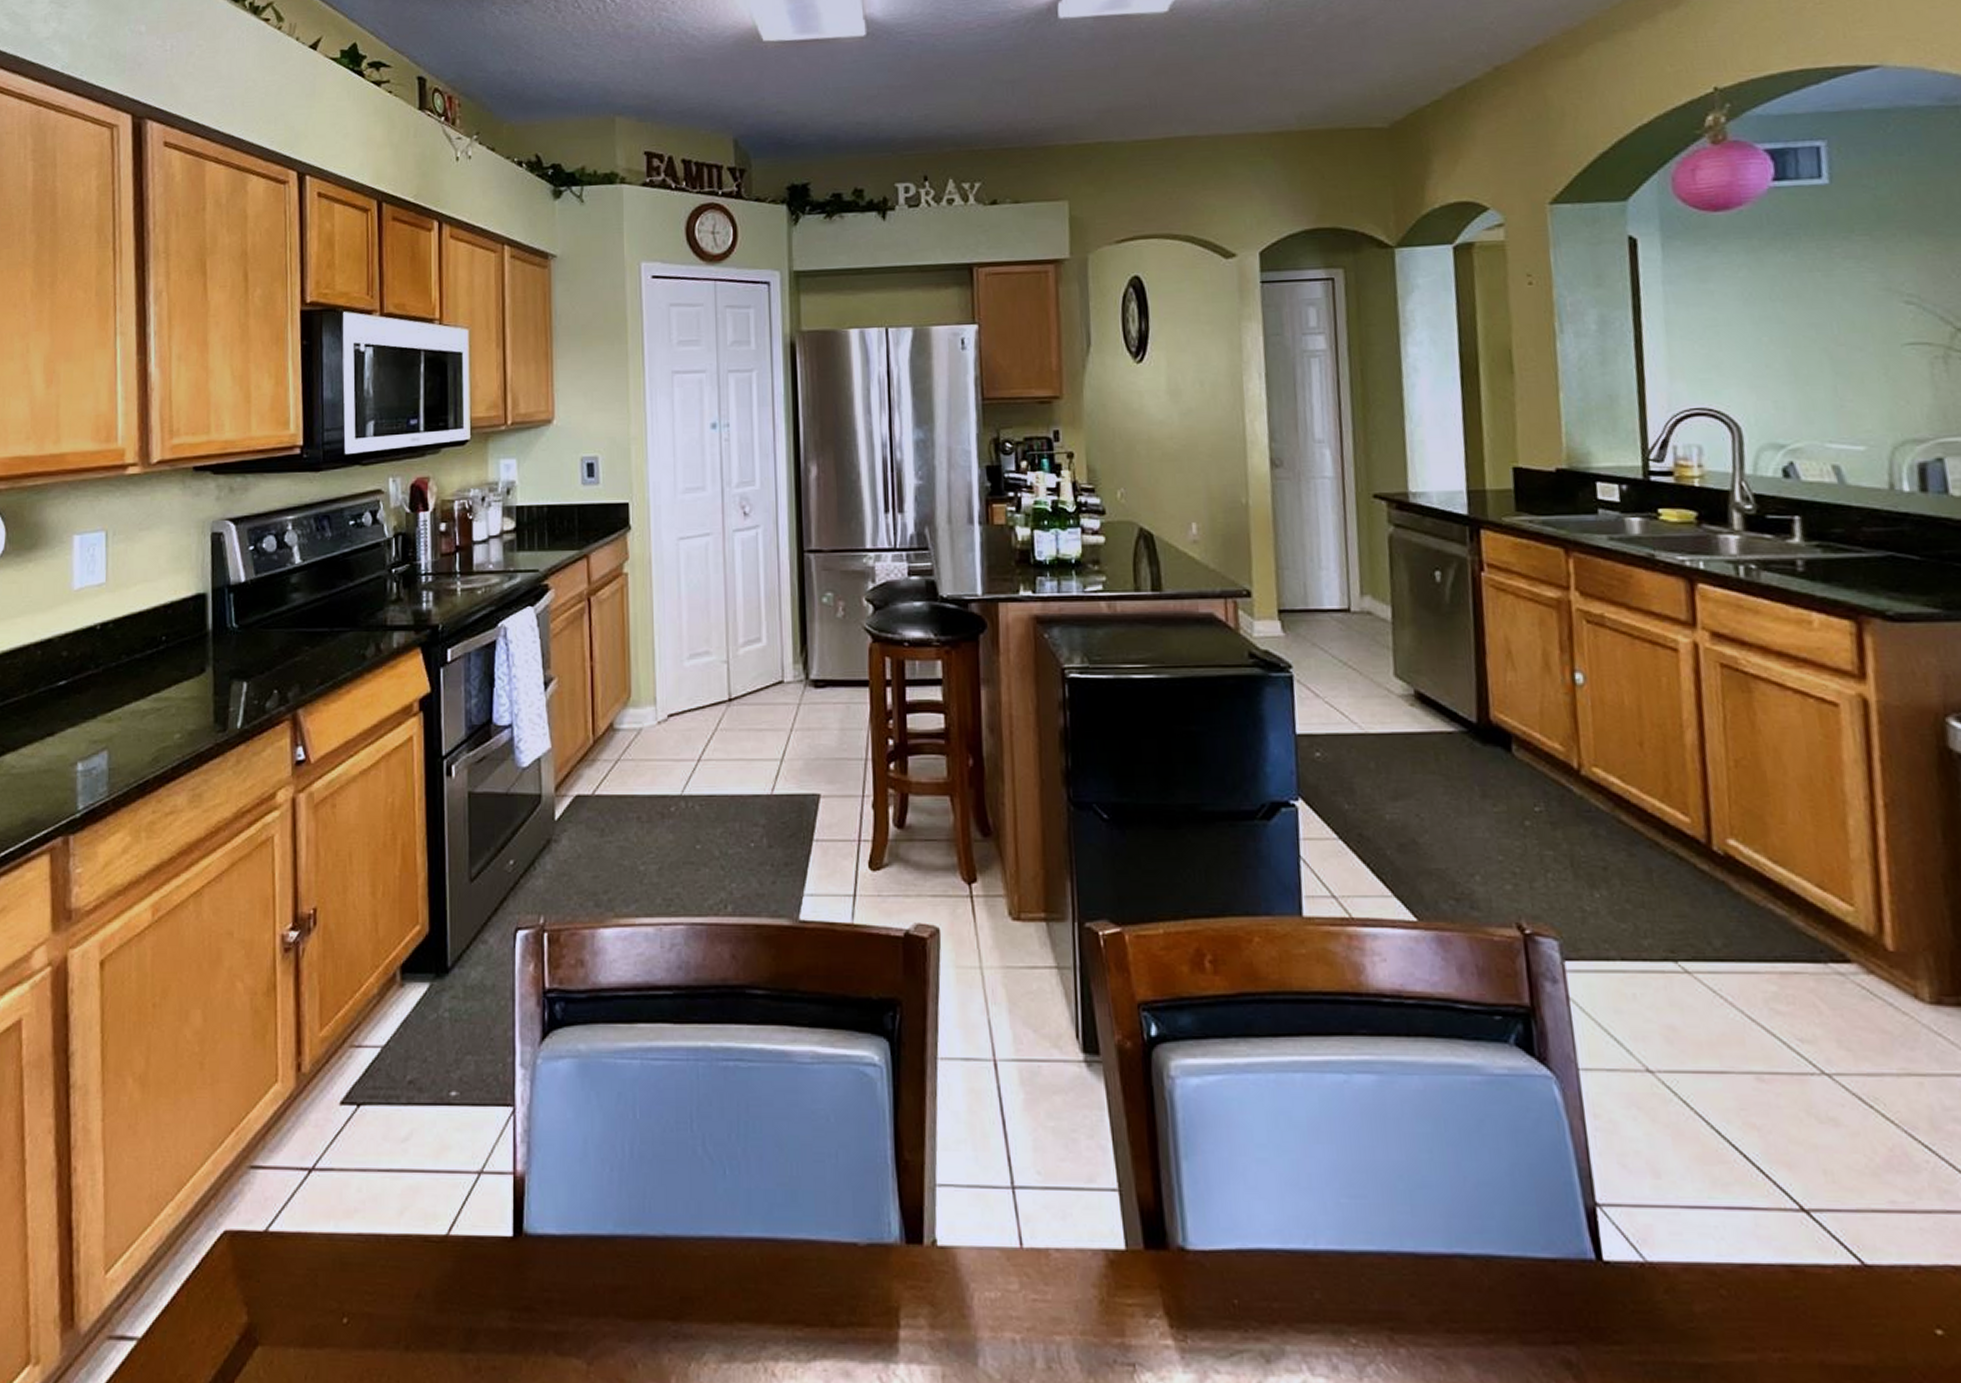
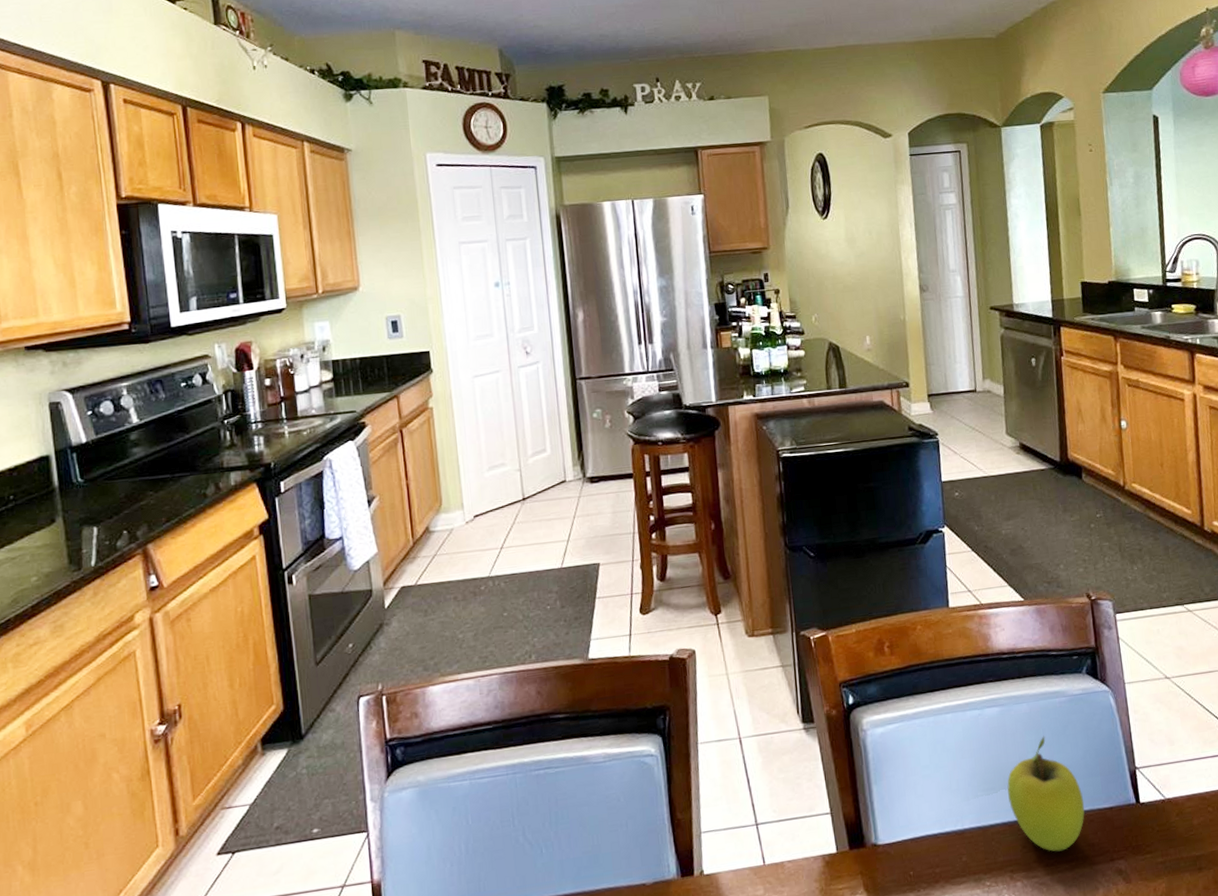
fruit: none [1386,1129,1511,1313] -> present [1007,735,1085,852]

